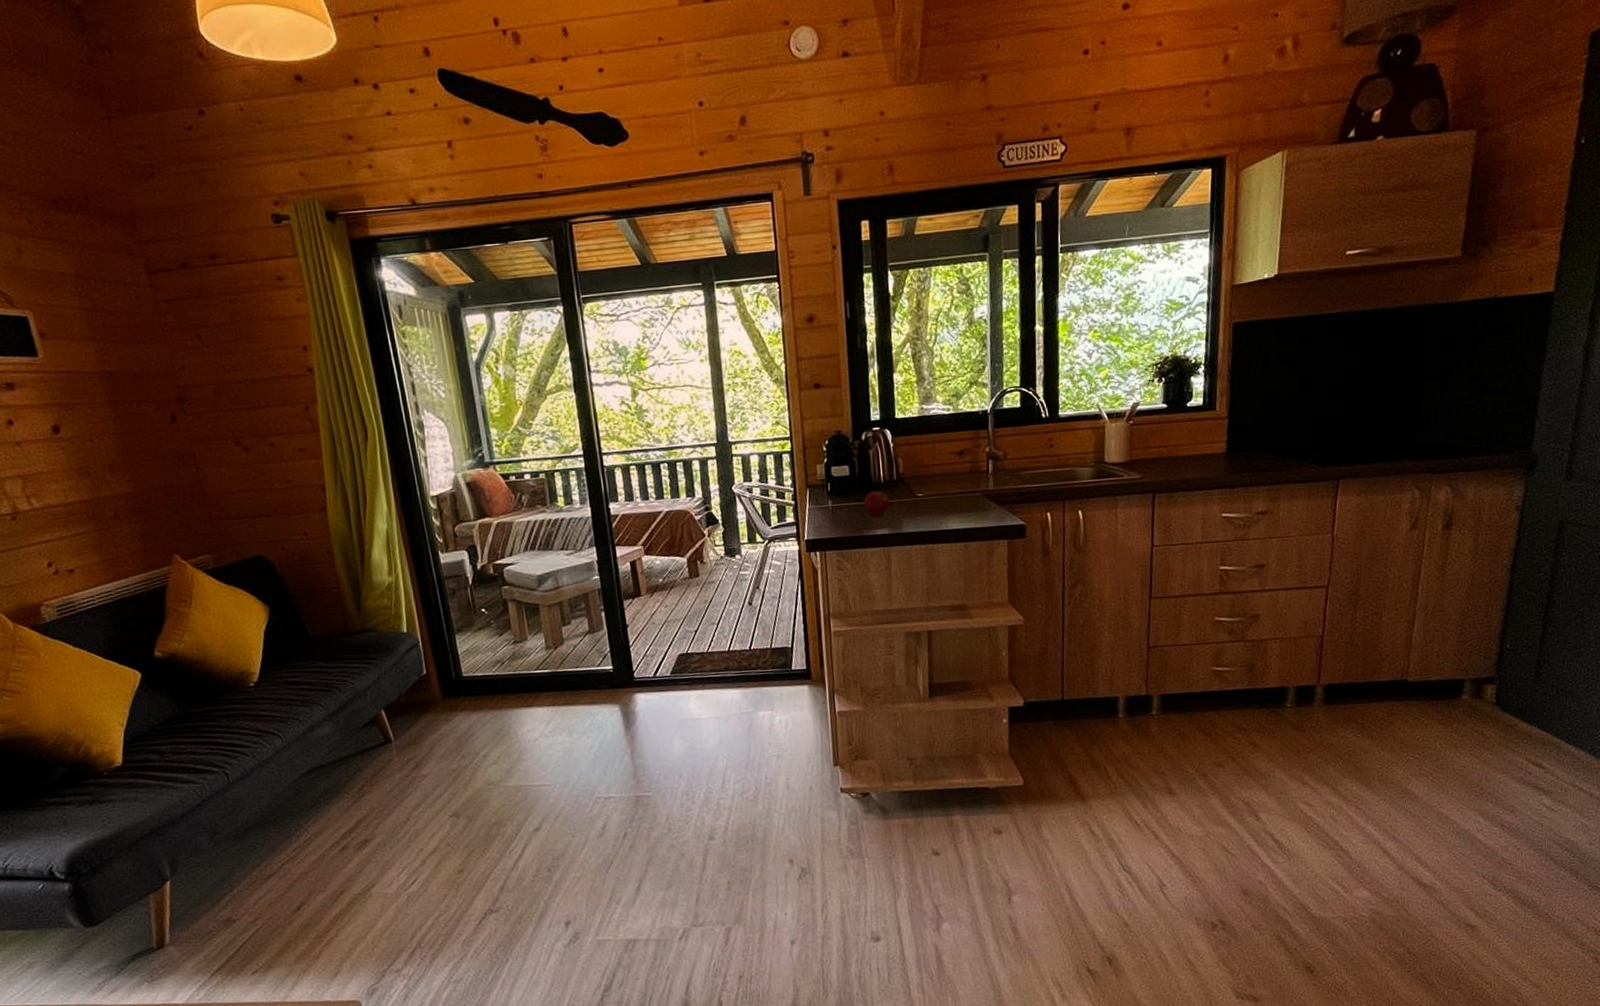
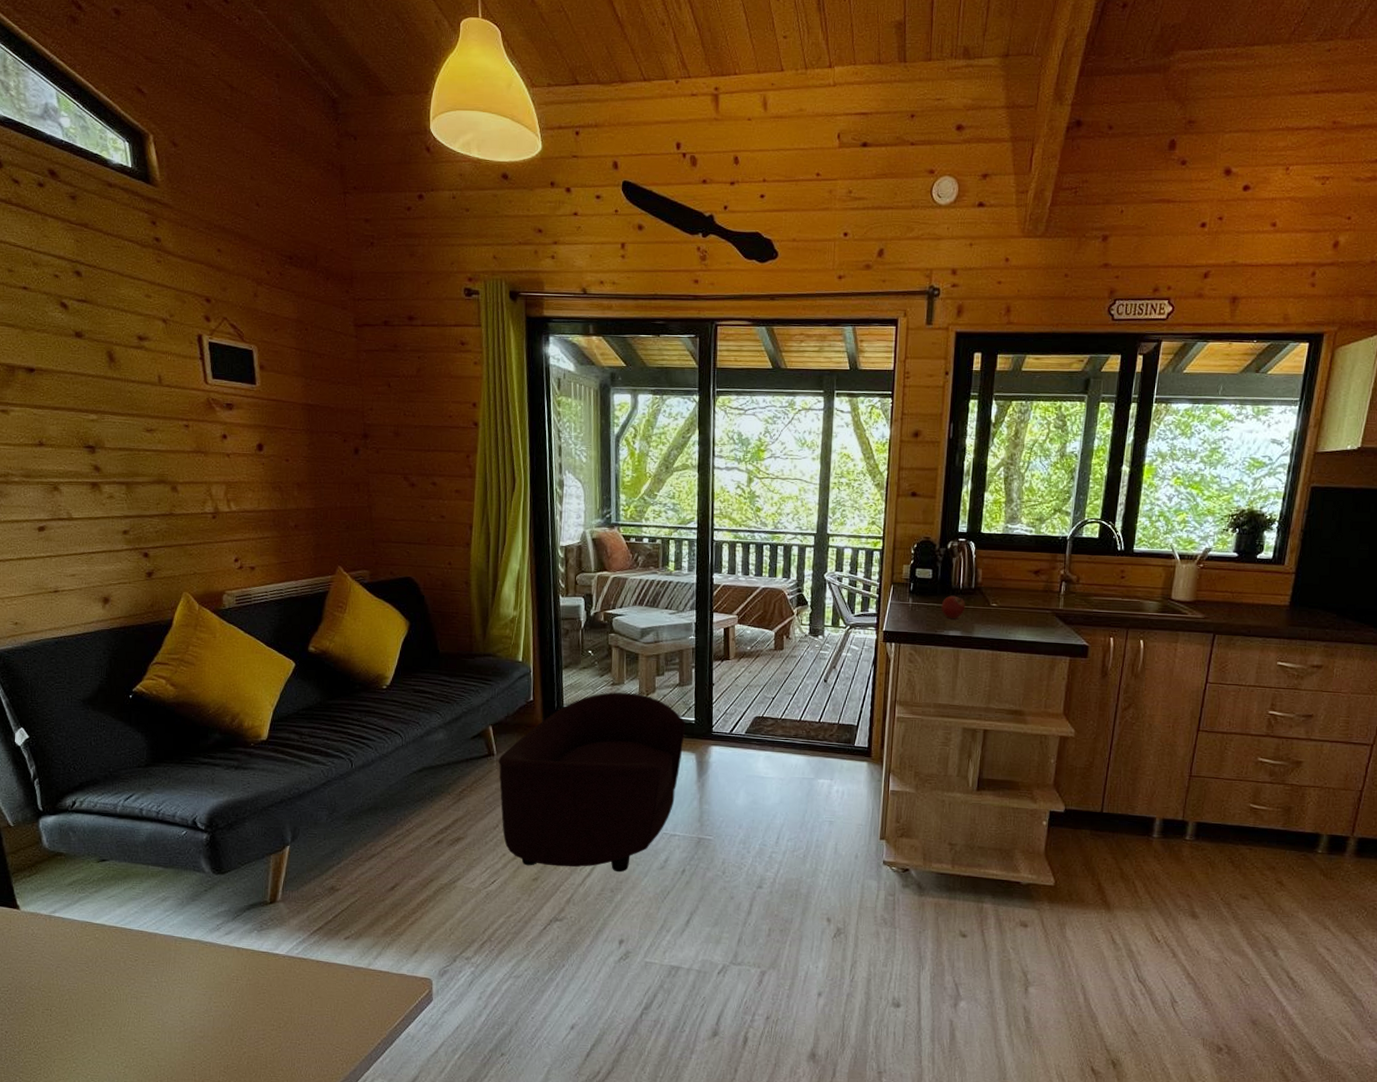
dog bed: none [397,648,605,858] -> present [498,692,686,873]

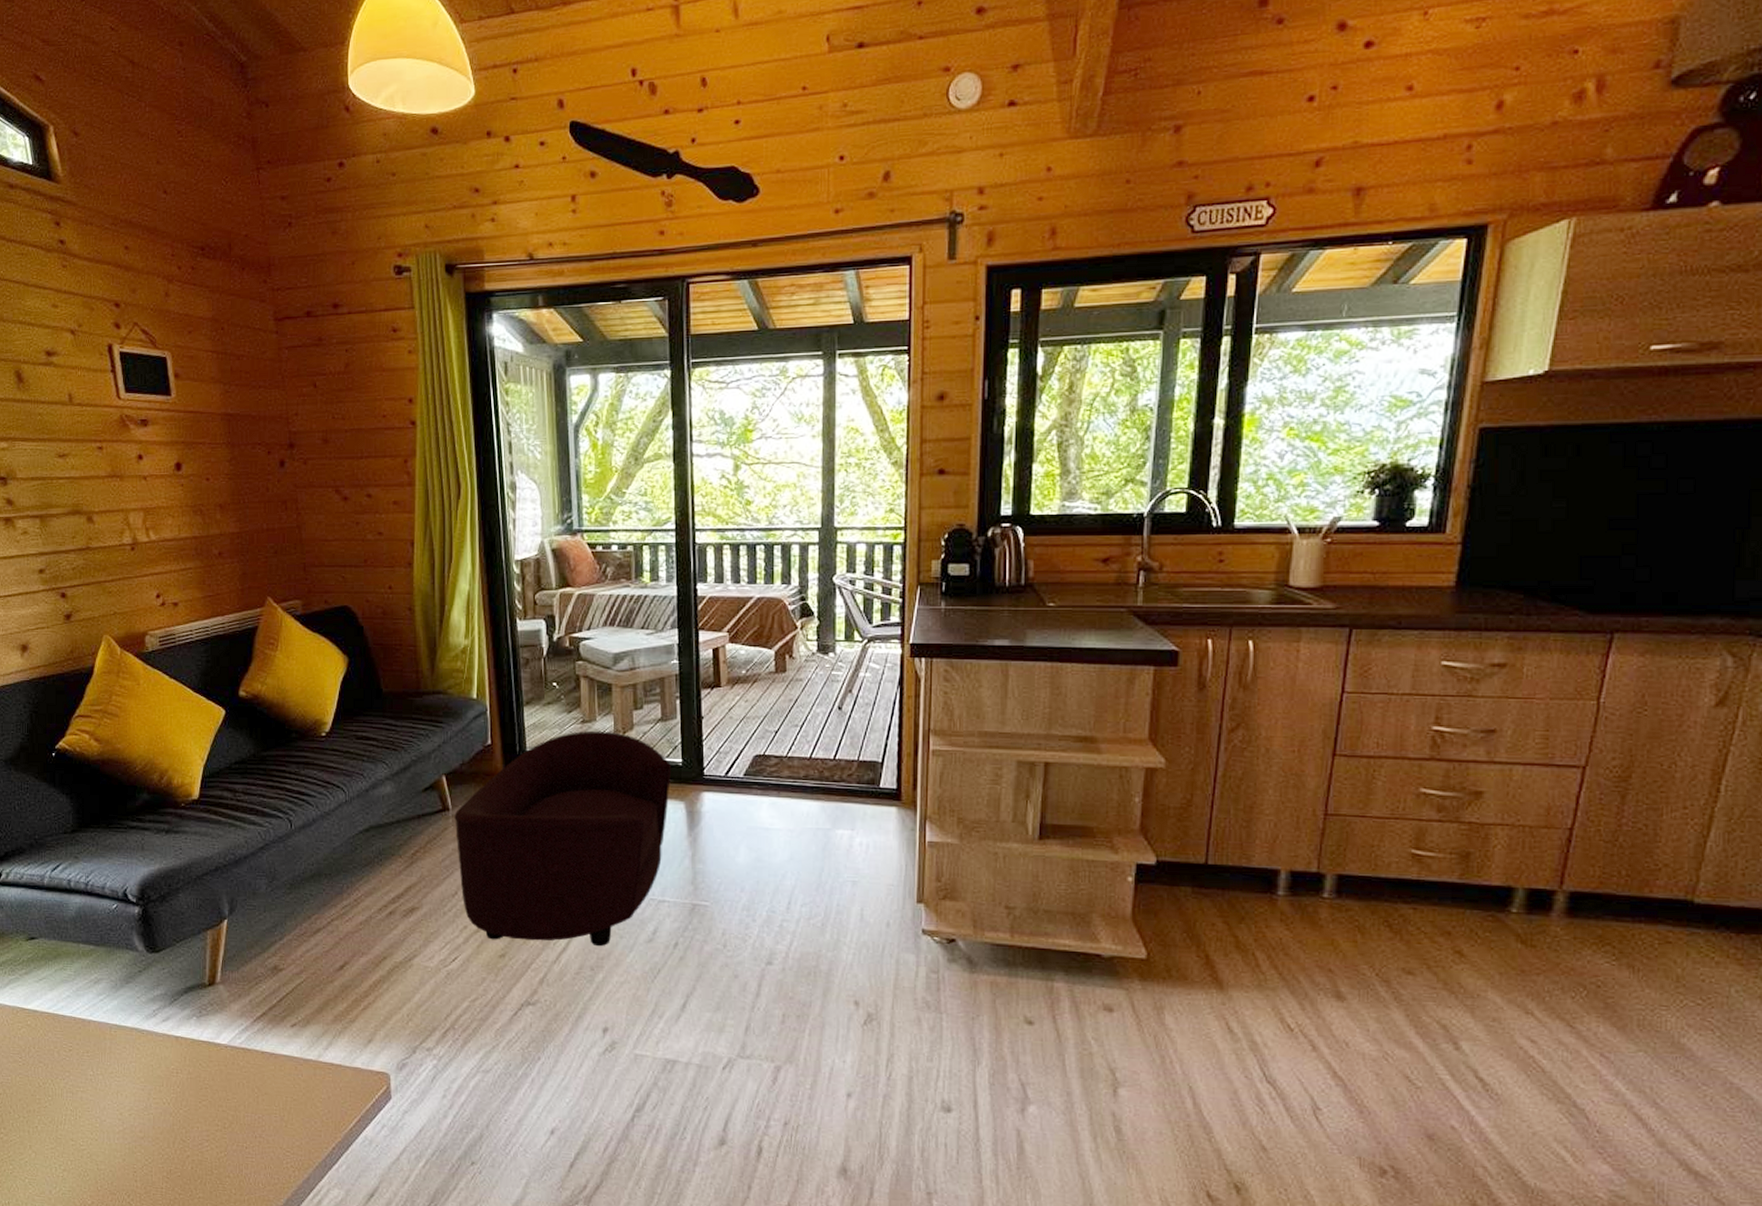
fruit: present [941,595,965,619] -> none [982,595,1014,625]

